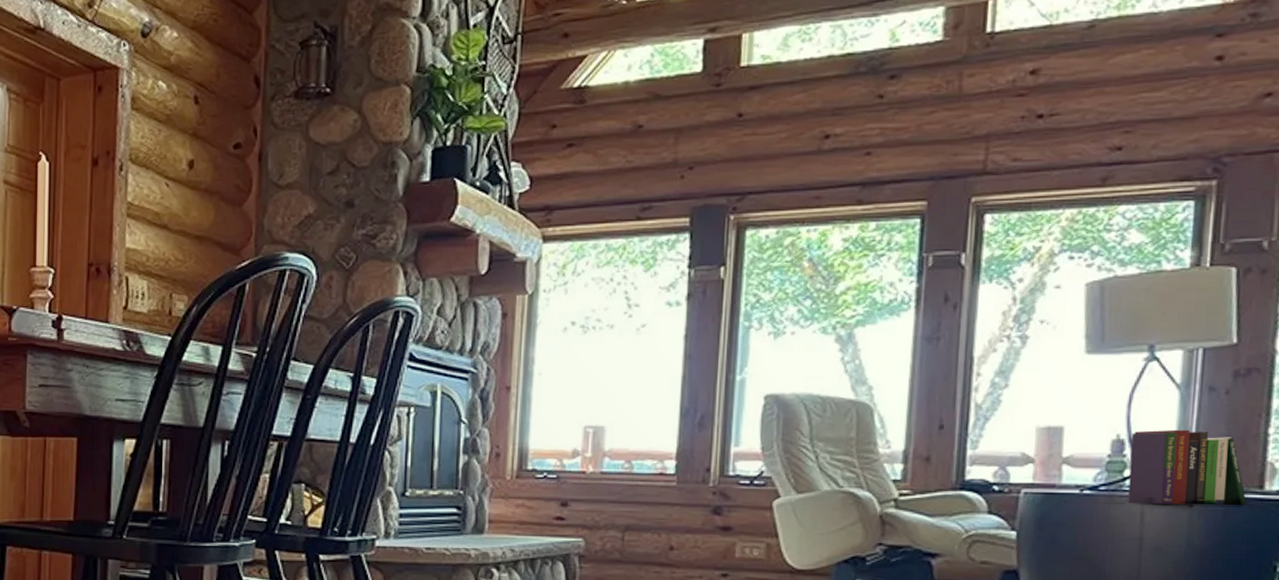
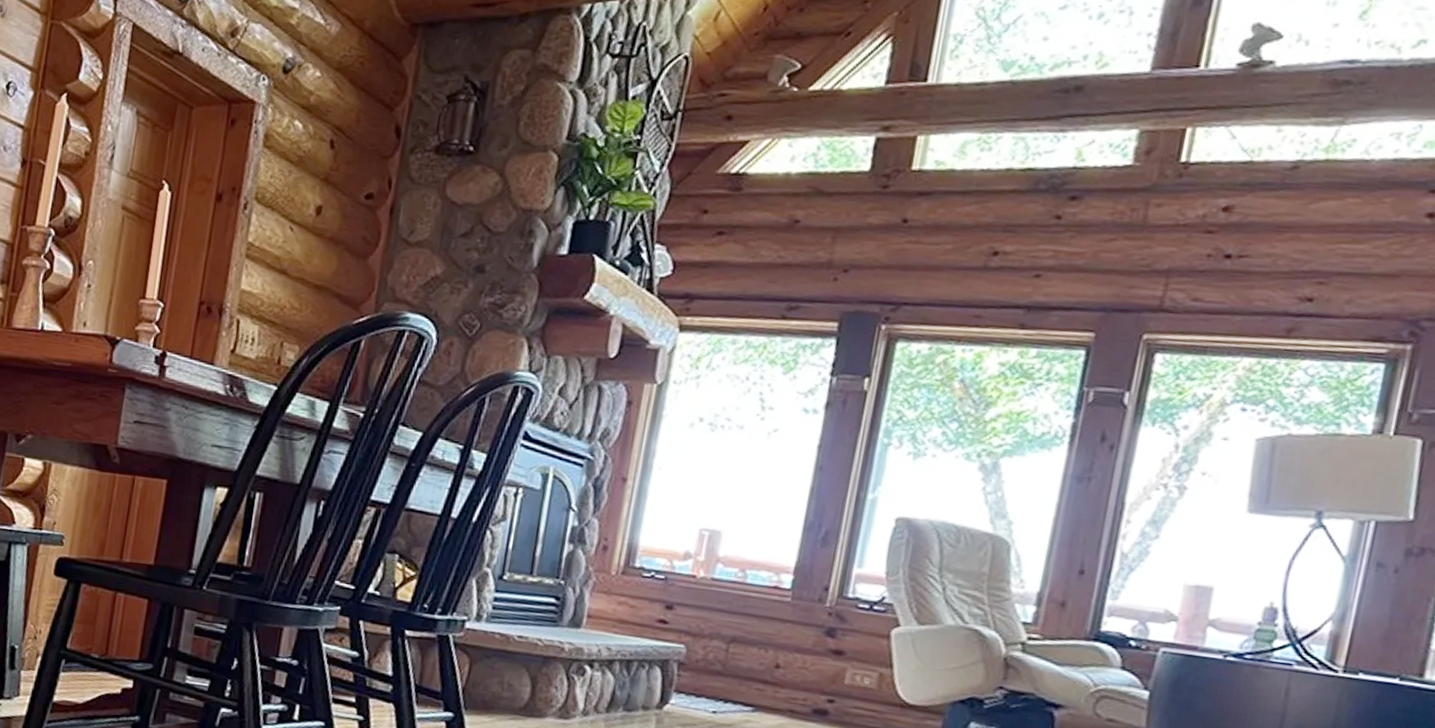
books: present [1128,429,1247,506] -> none [1273,601,1404,693]

